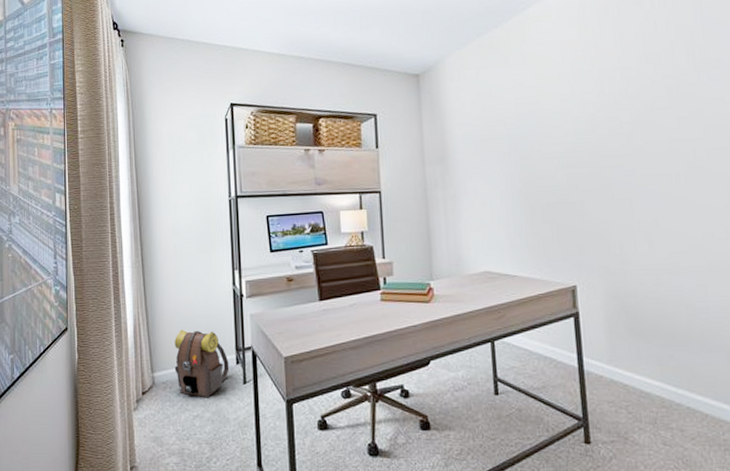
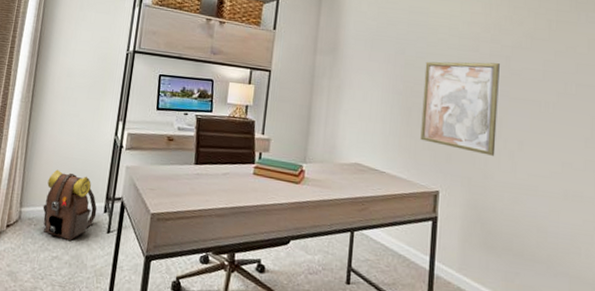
wall art: none [541,142,630,240] -> present [420,61,500,156]

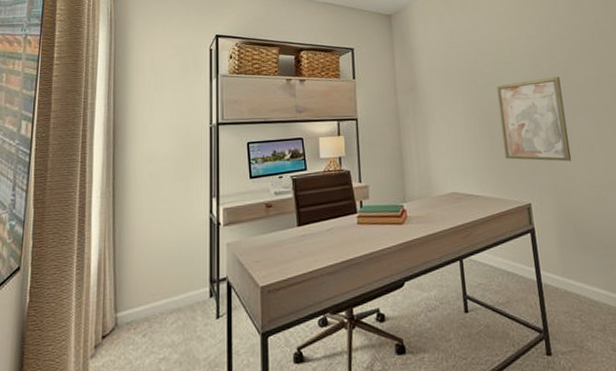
backpack: present [42,169,97,240] -> none [141,262,202,337]

